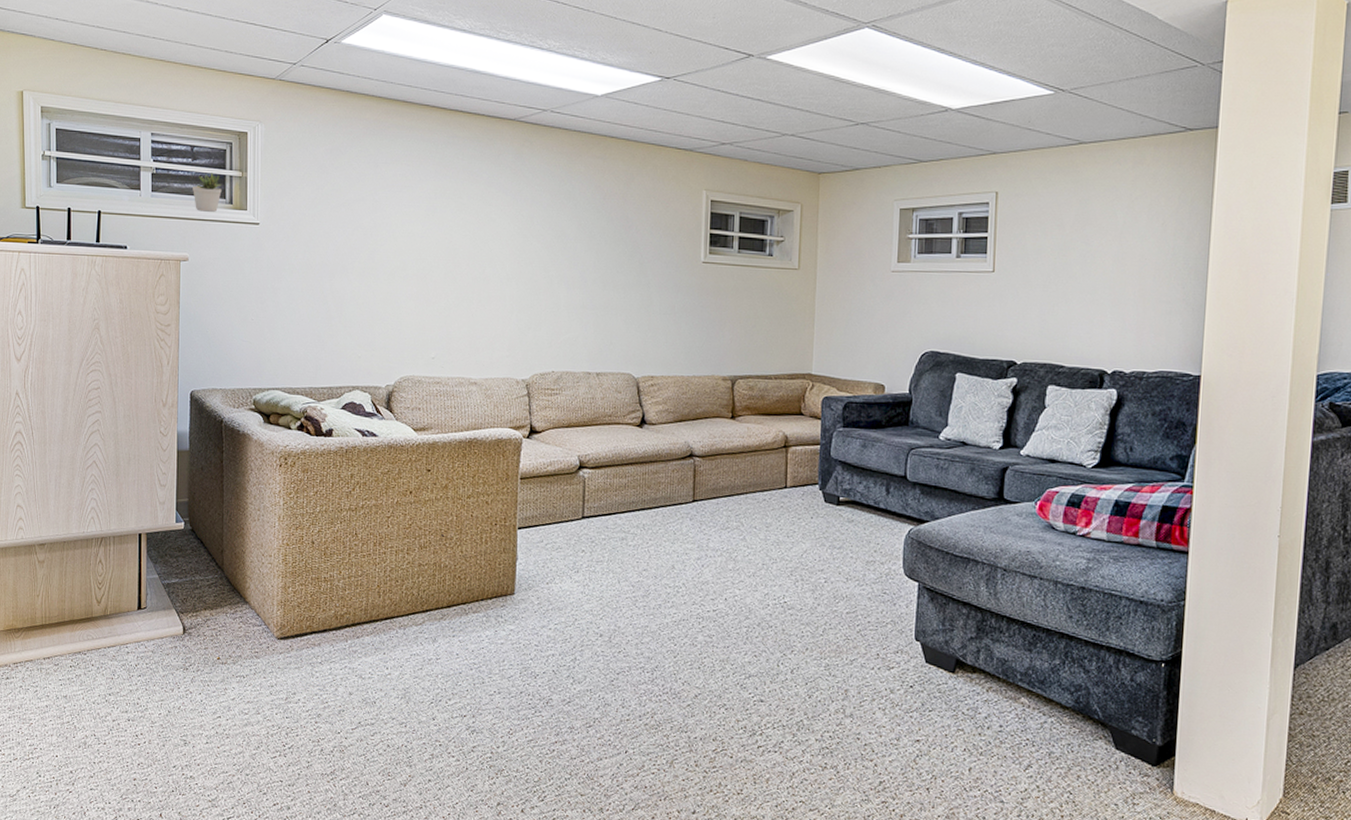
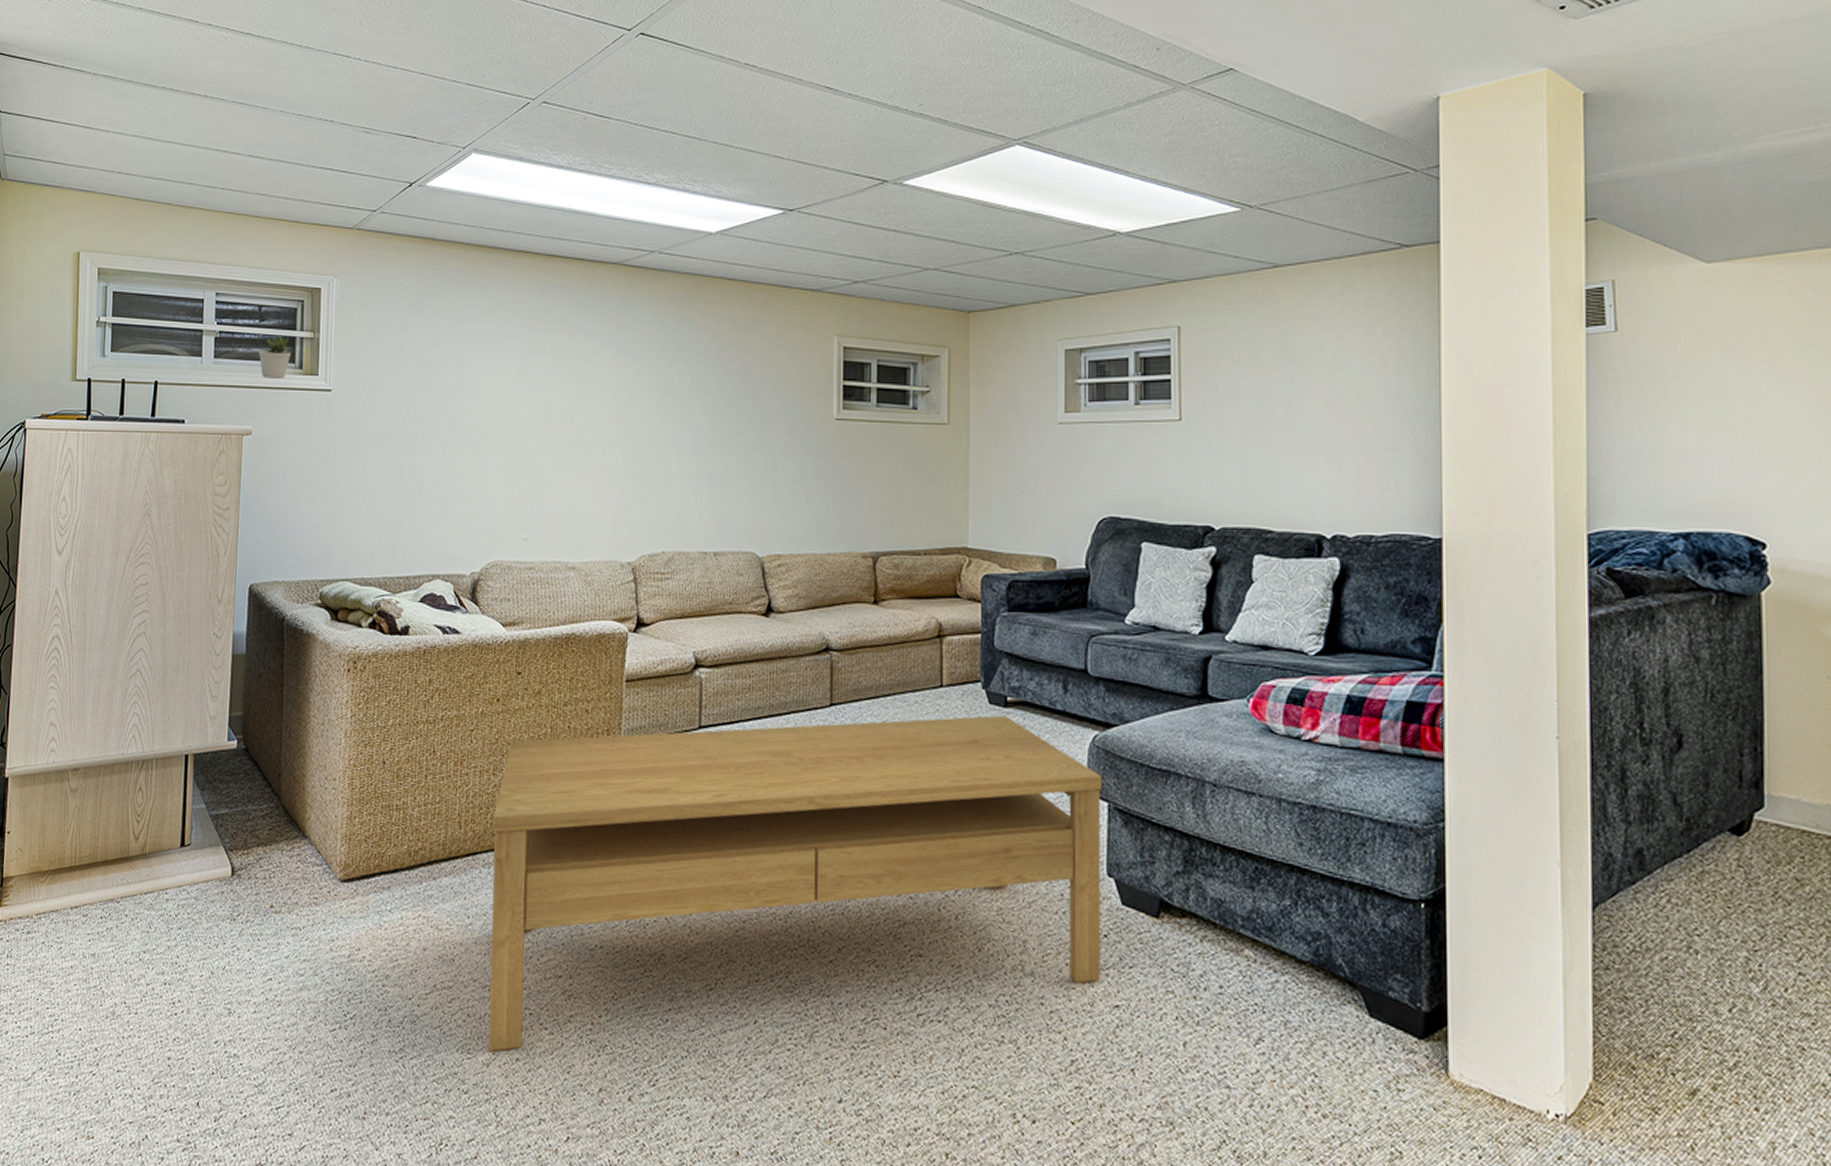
coffee table: none [405,511,914,774] -> present [488,715,1101,1052]

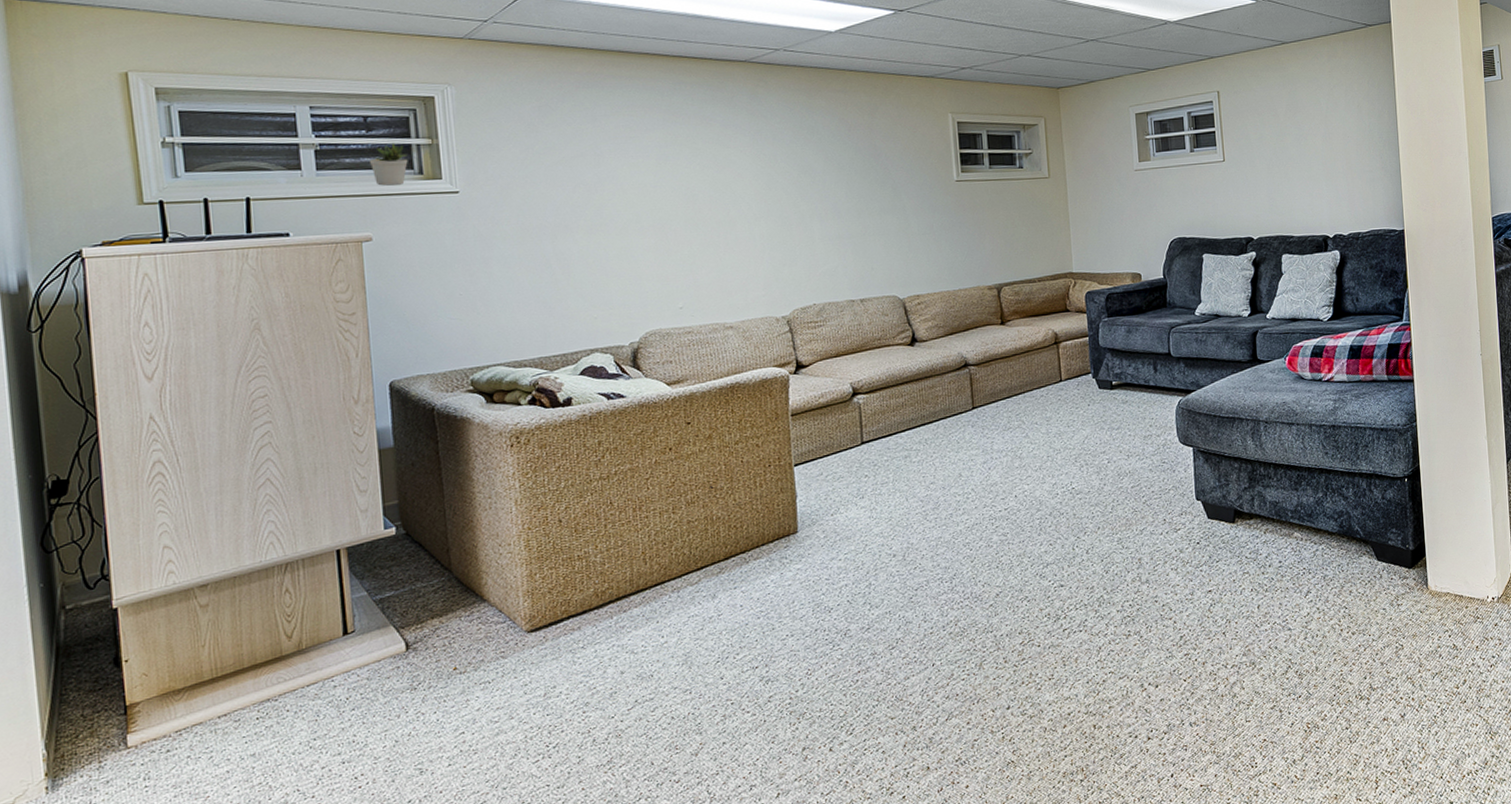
coffee table: present [488,715,1101,1052] -> none [677,396,1197,743]

